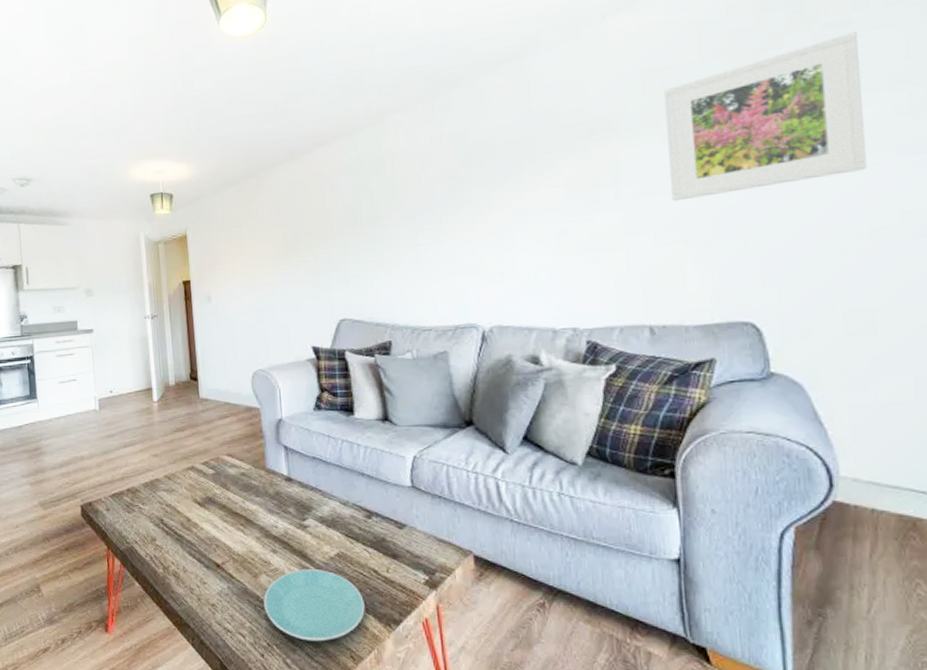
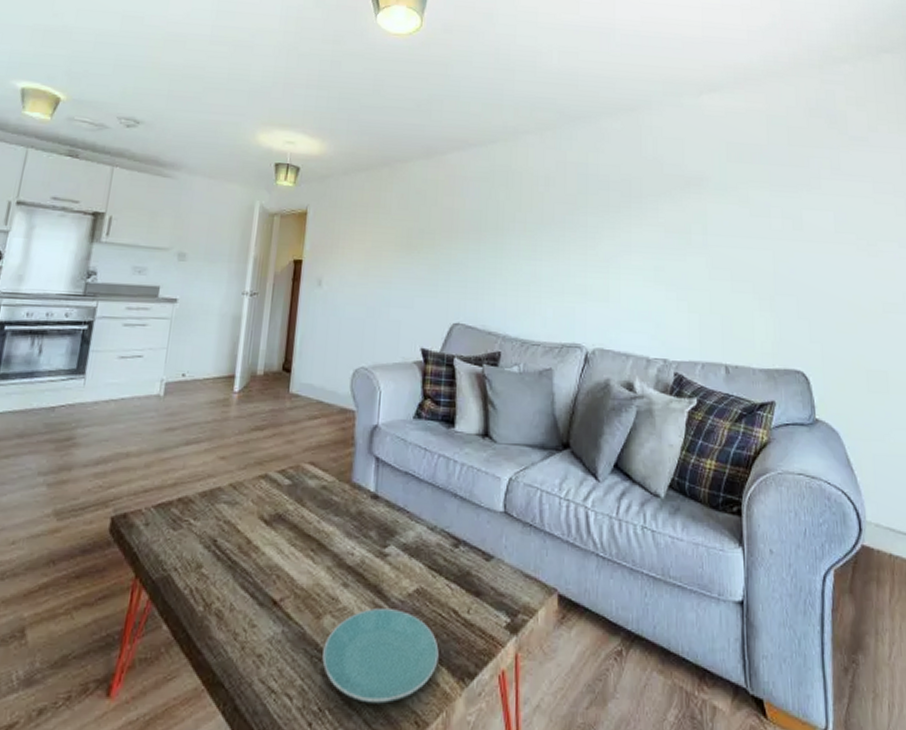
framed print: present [664,32,867,202] -> none [742,147,879,256]

